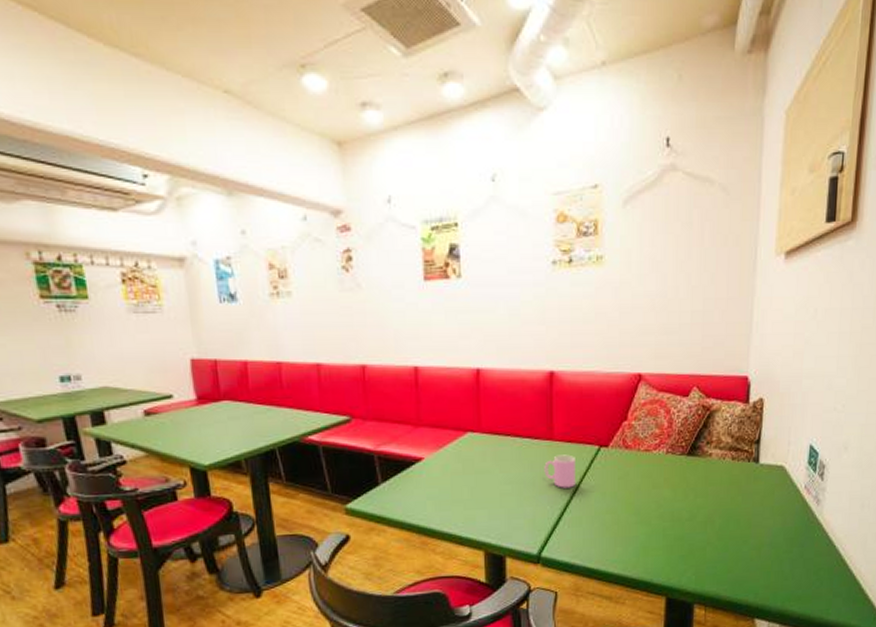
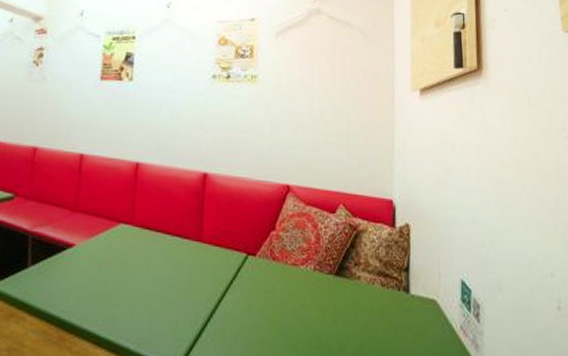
cup: present [544,454,575,488] -> none [190,258,223,296]

